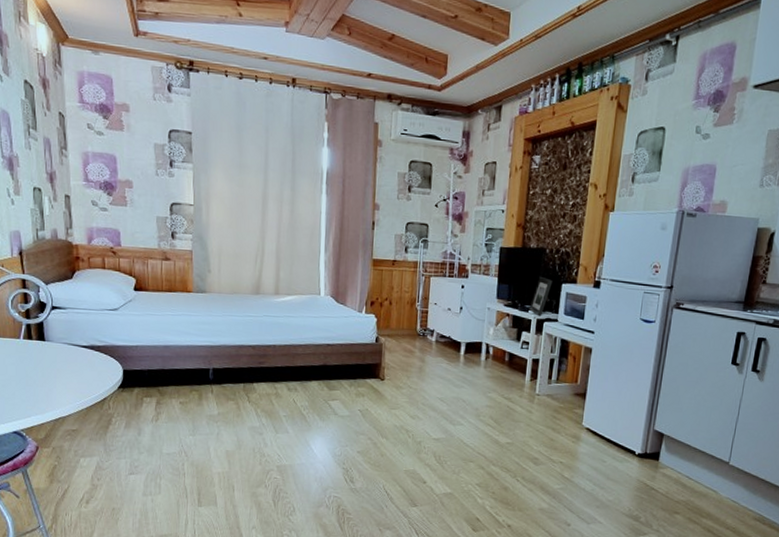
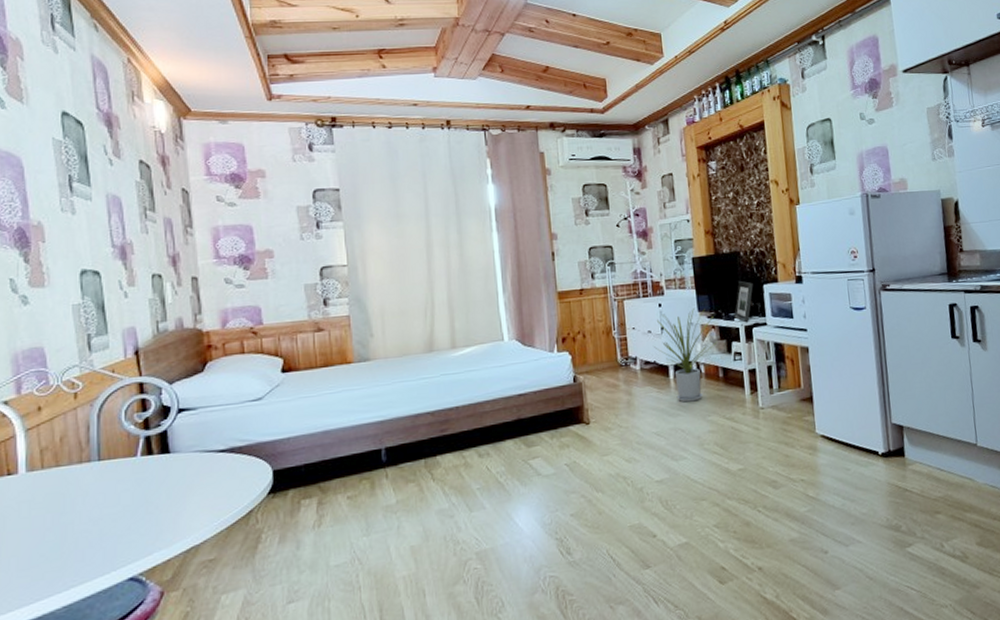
house plant: none [451,295,510,378] -> present [654,308,718,403]

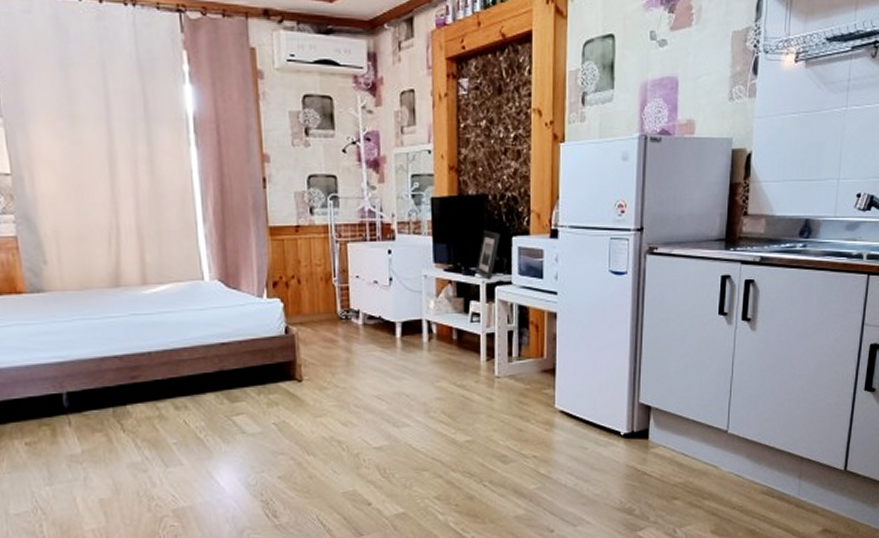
house plant: present [654,308,718,403] -> none [380,259,454,365]

